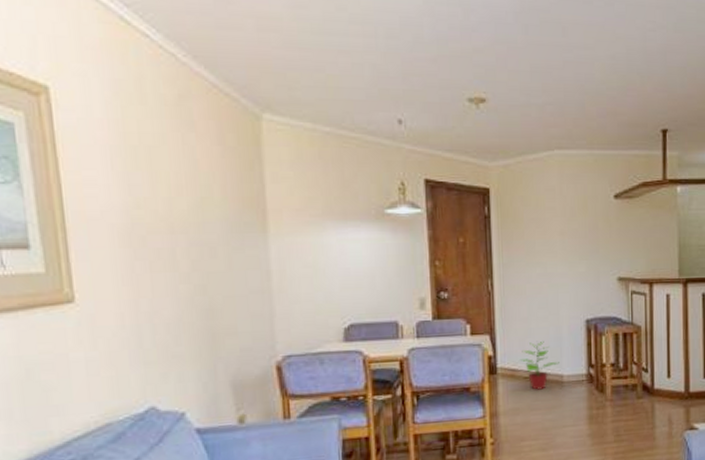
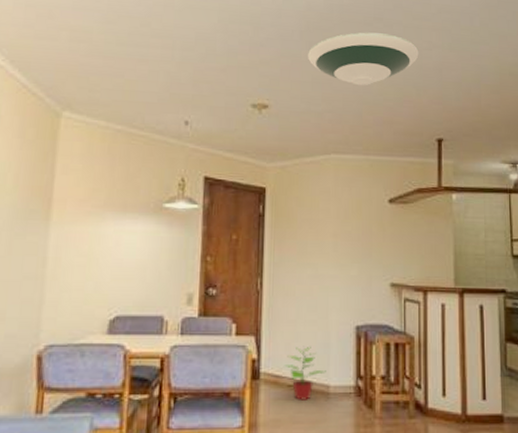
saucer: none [525,12,643,74] -> present [308,32,419,86]

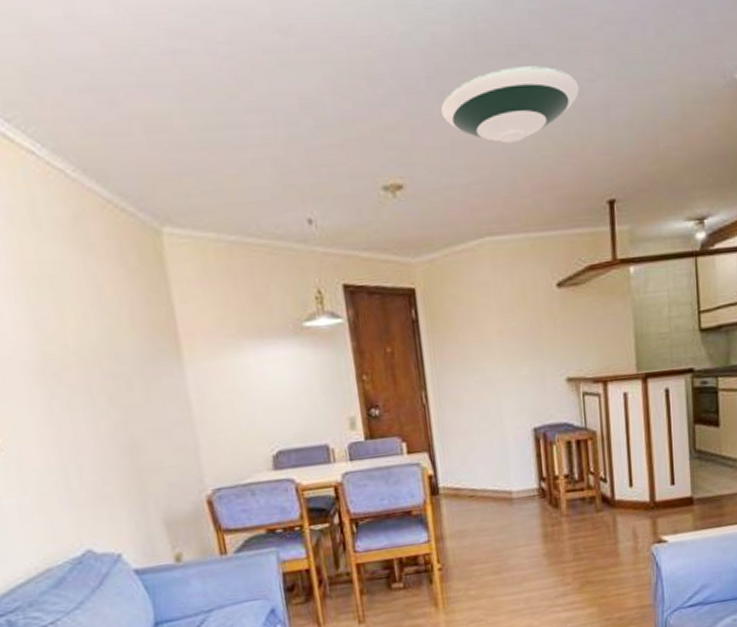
potted plant: present [284,346,326,400] -> none [462,454,507,510]

